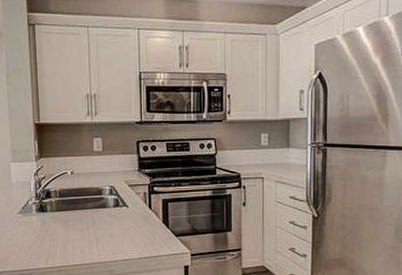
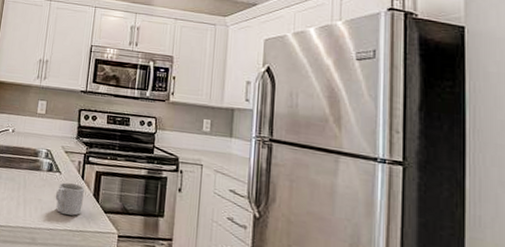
mug: none [125,215,154,244] -> present [55,182,84,216]

